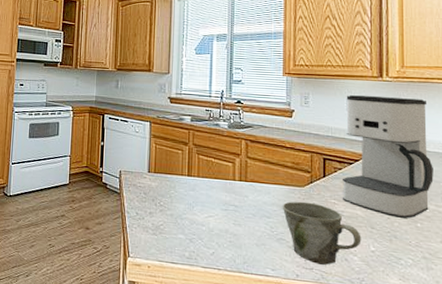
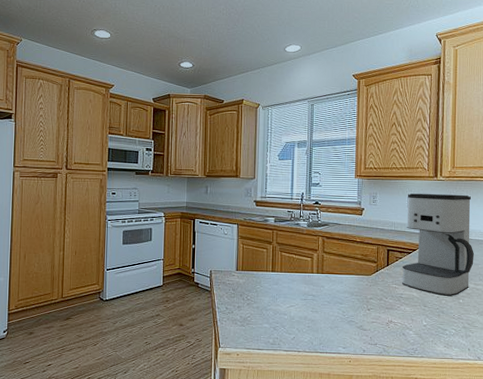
mug: present [282,201,362,265] -> none [352,288,416,340]

